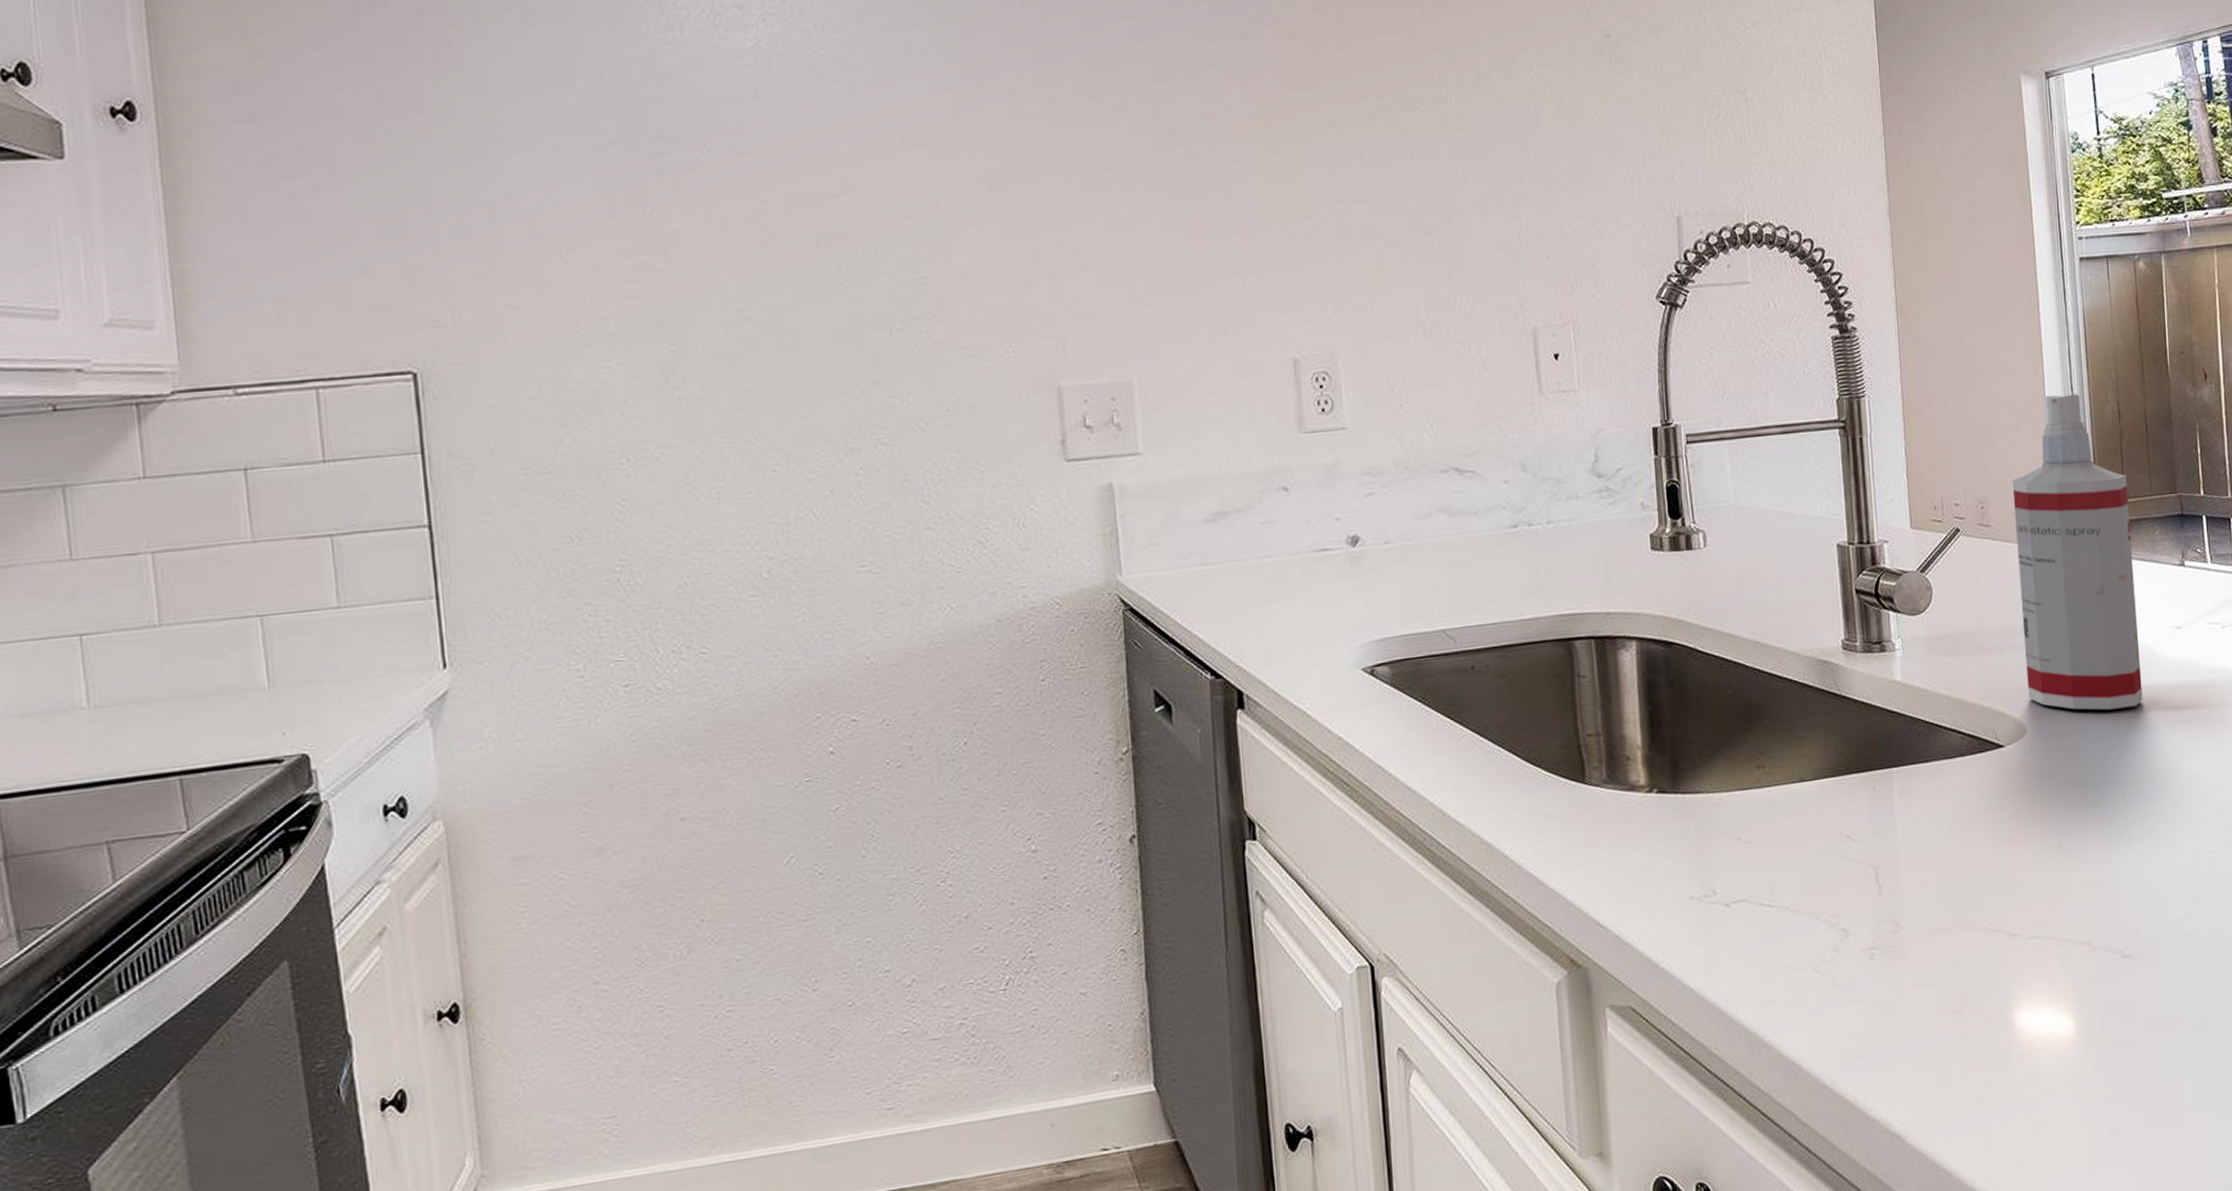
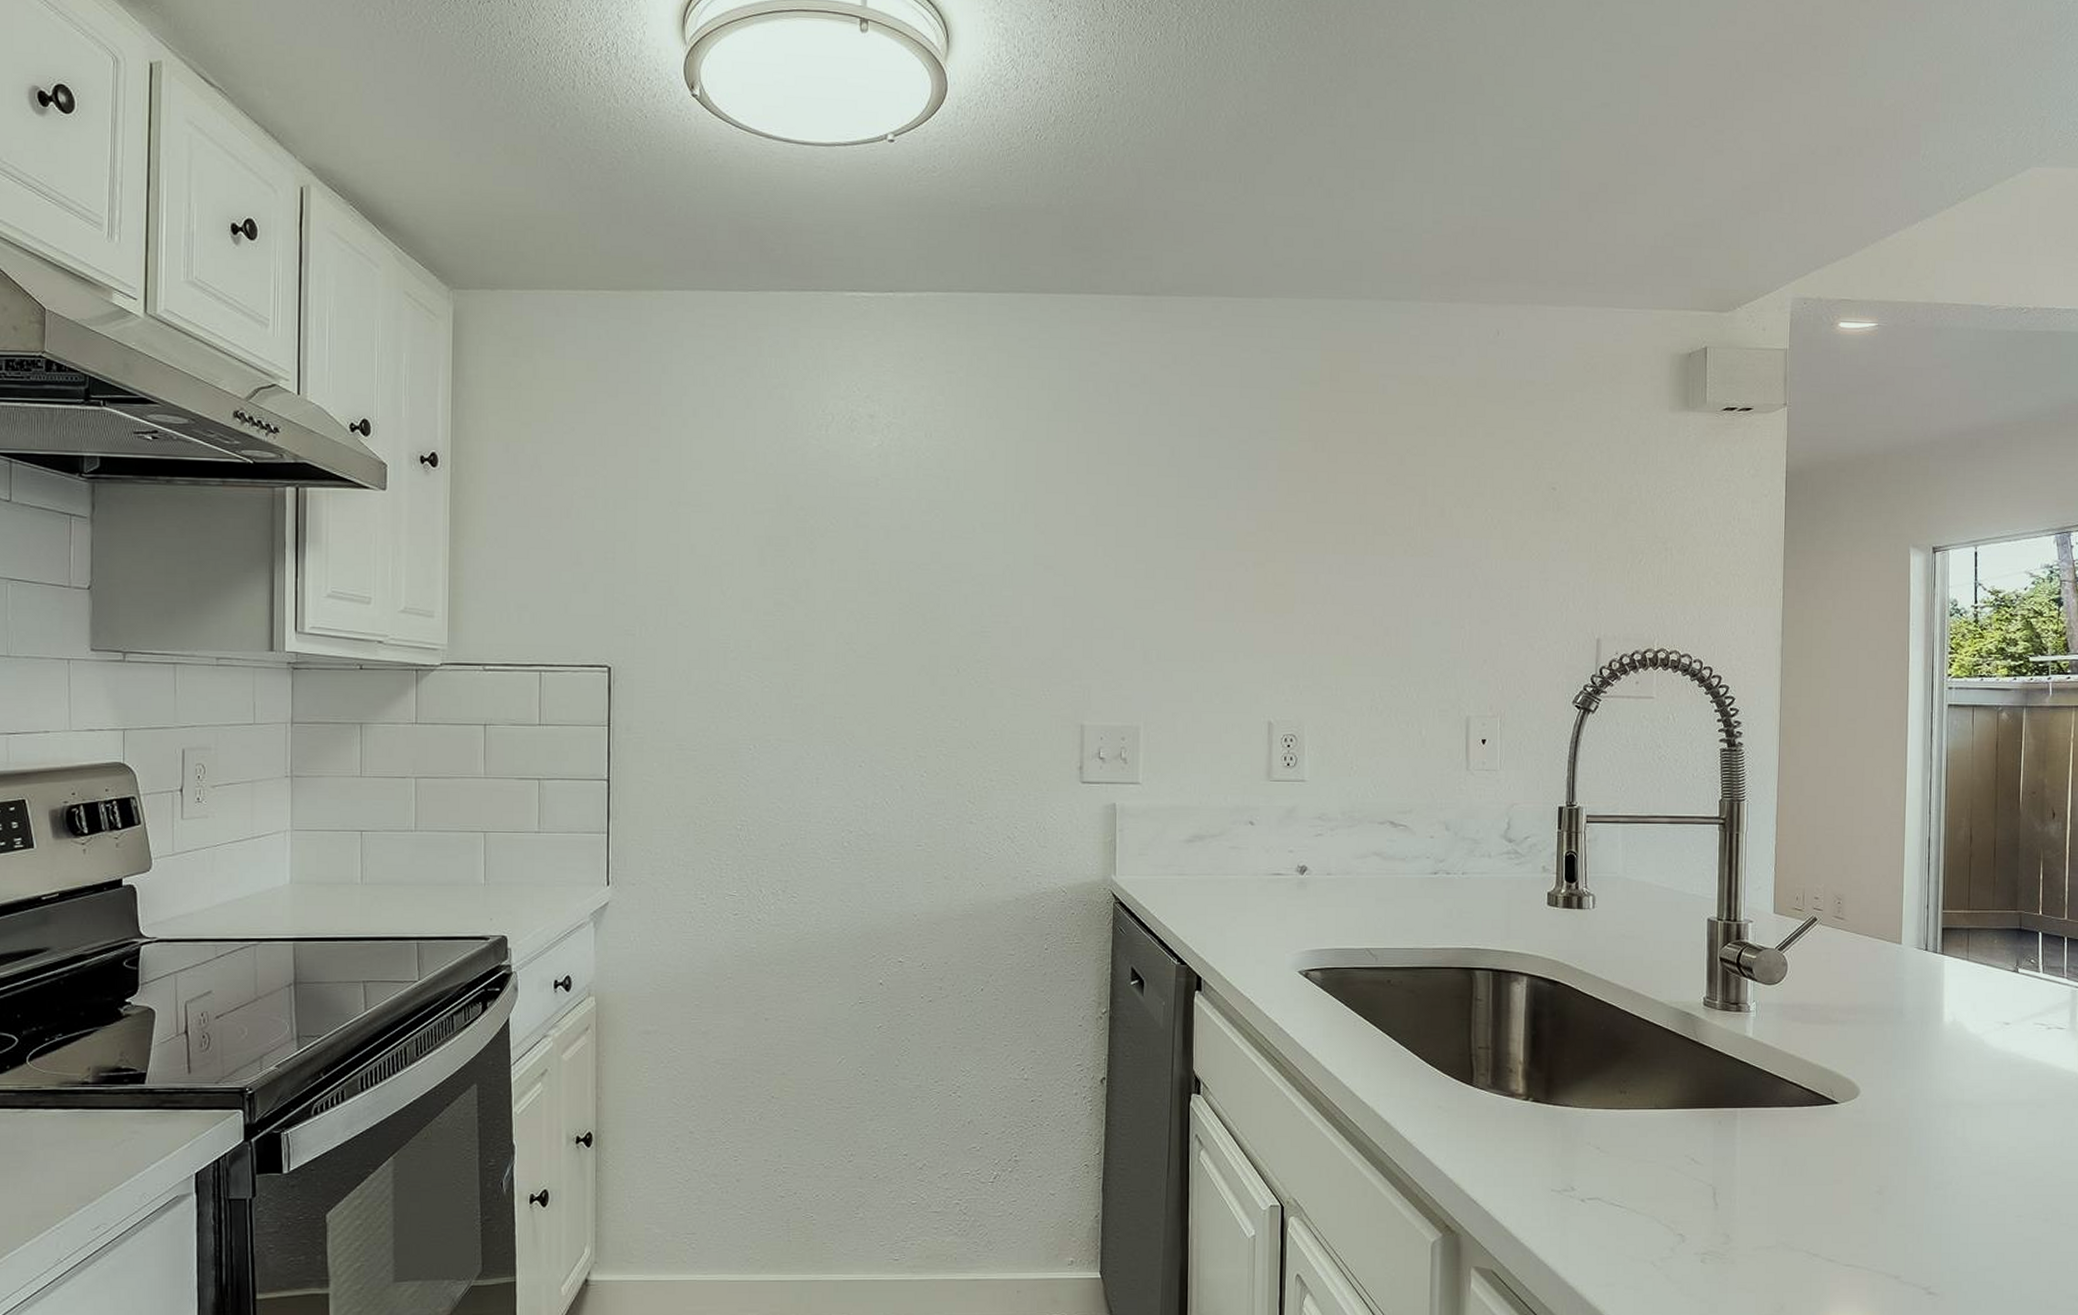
spray bottle: present [2012,394,2143,711] -> none [1864,816,1972,1085]

